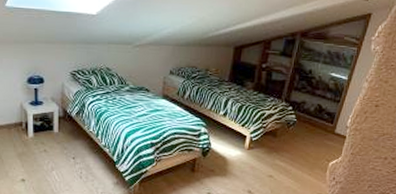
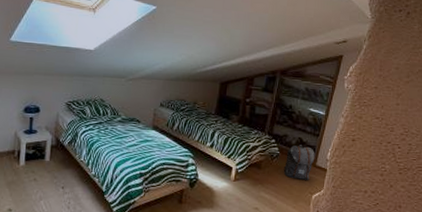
backpack: none [300,112,335,147] -> present [283,145,315,180]

